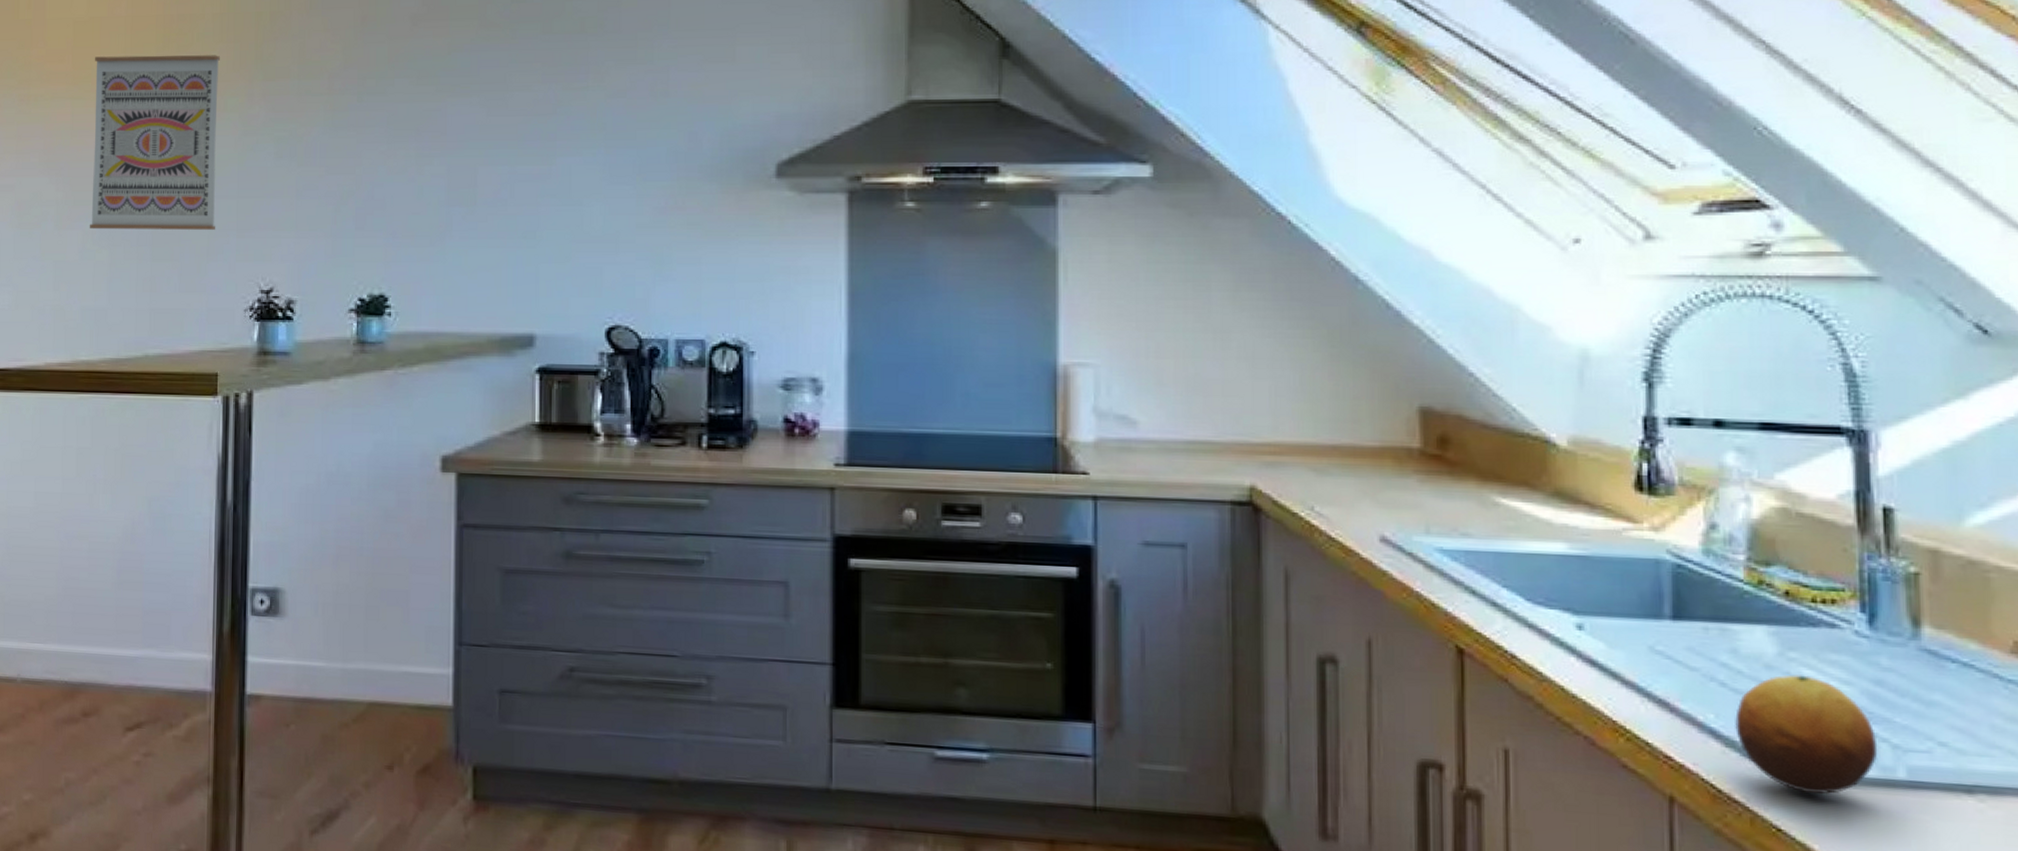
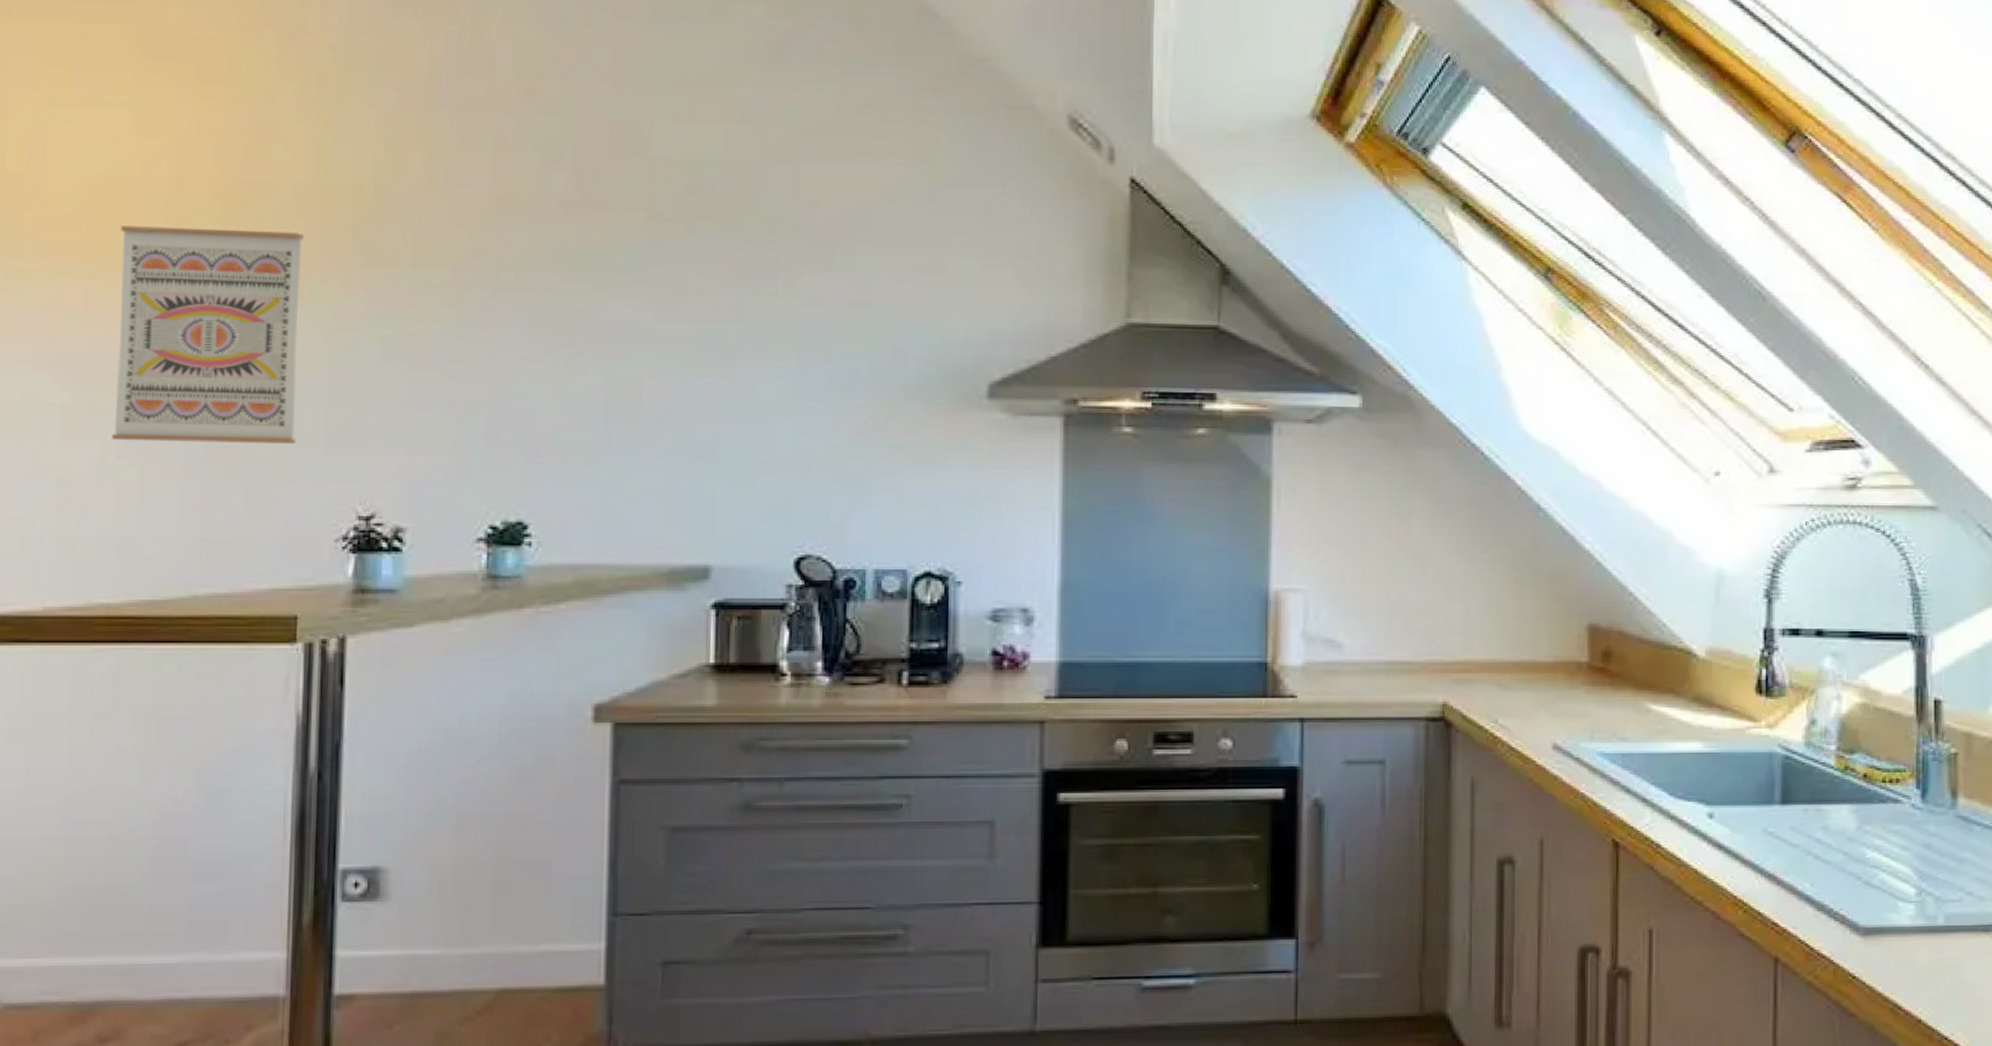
fruit: present [1735,674,1878,795] -> none [1825,844,1925,944]

